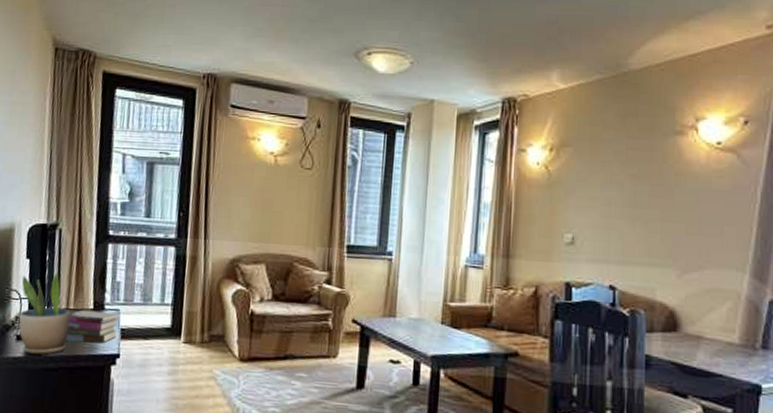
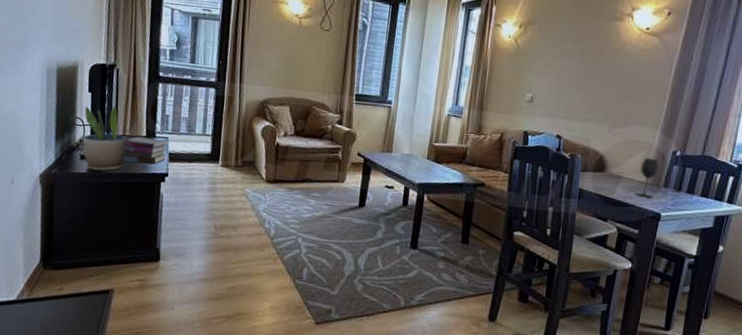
wineglass: none [723,310,752,365] -> present [635,157,659,199]

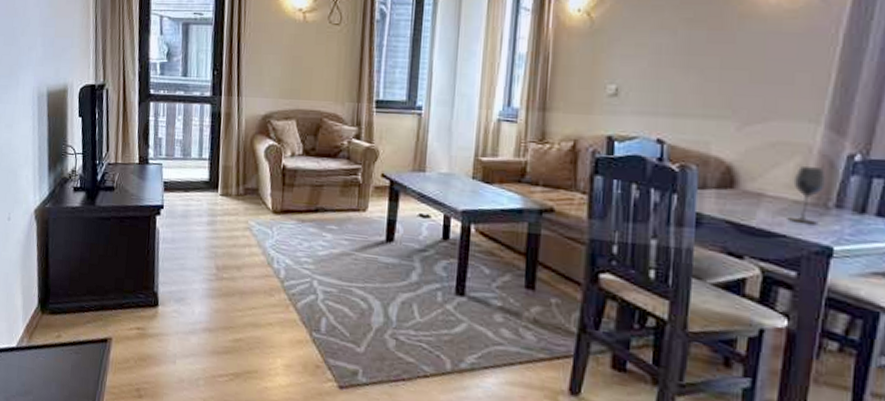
potted plant: present [82,105,127,172] -> none [75,129,119,205]
books: present [122,136,169,164] -> none [115,164,163,195]

